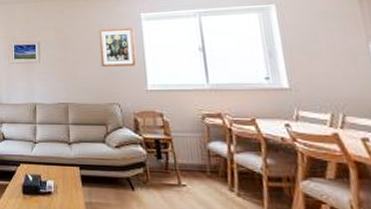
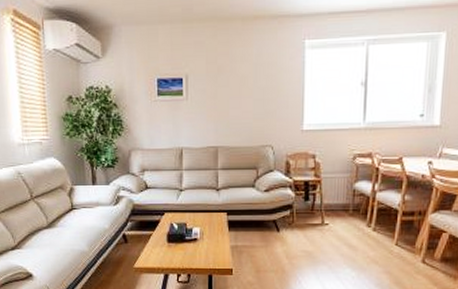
wall art: present [98,28,136,67] -> none [256,58,296,104]

